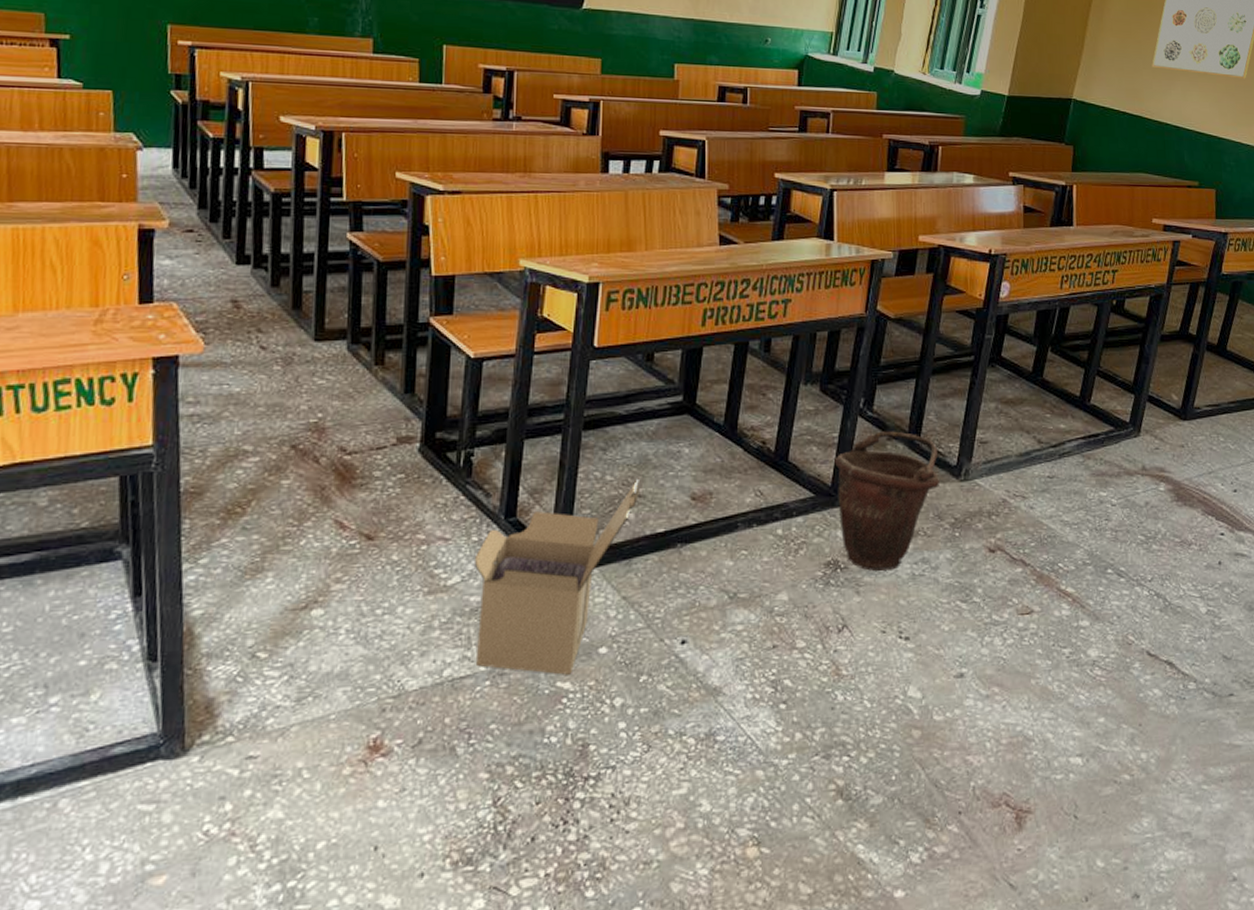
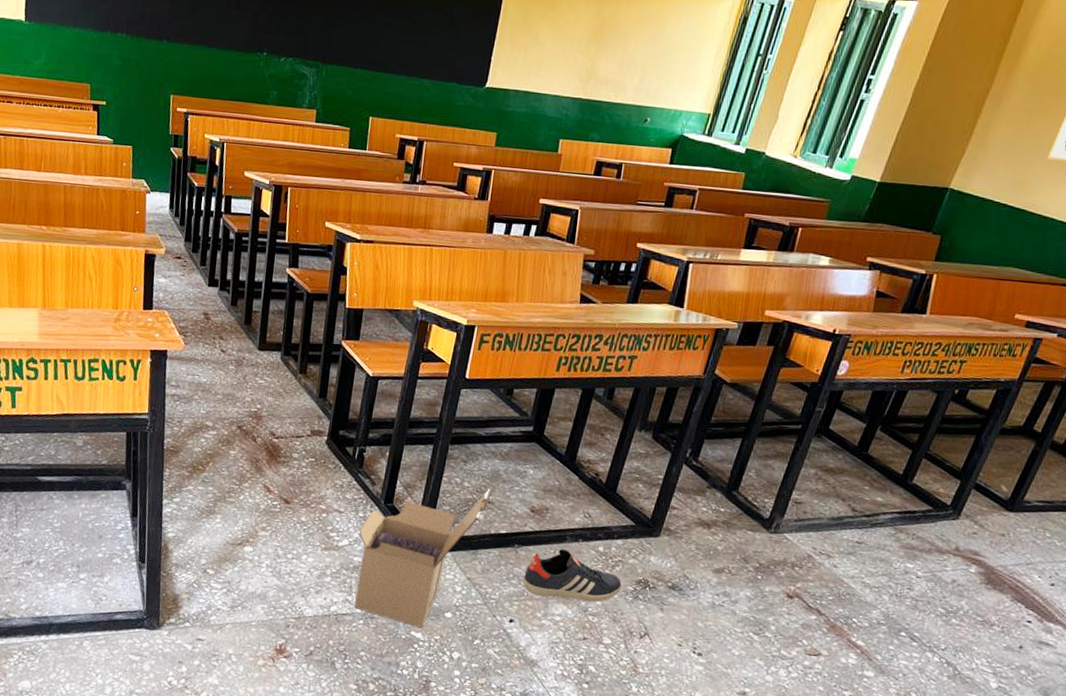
sneaker: none [691,539,809,603] -> present [522,549,622,602]
bucket: present [833,431,939,571] -> none [654,479,753,597]

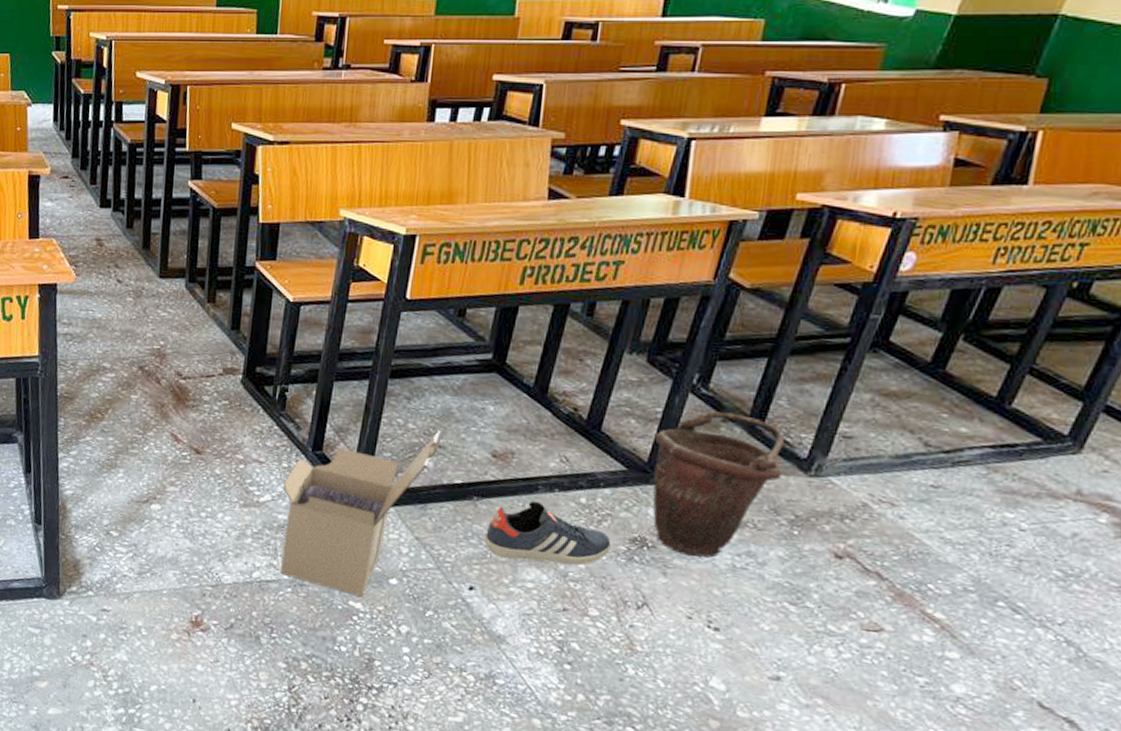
bucket: none [654,479,753,597] -> present [652,411,784,558]

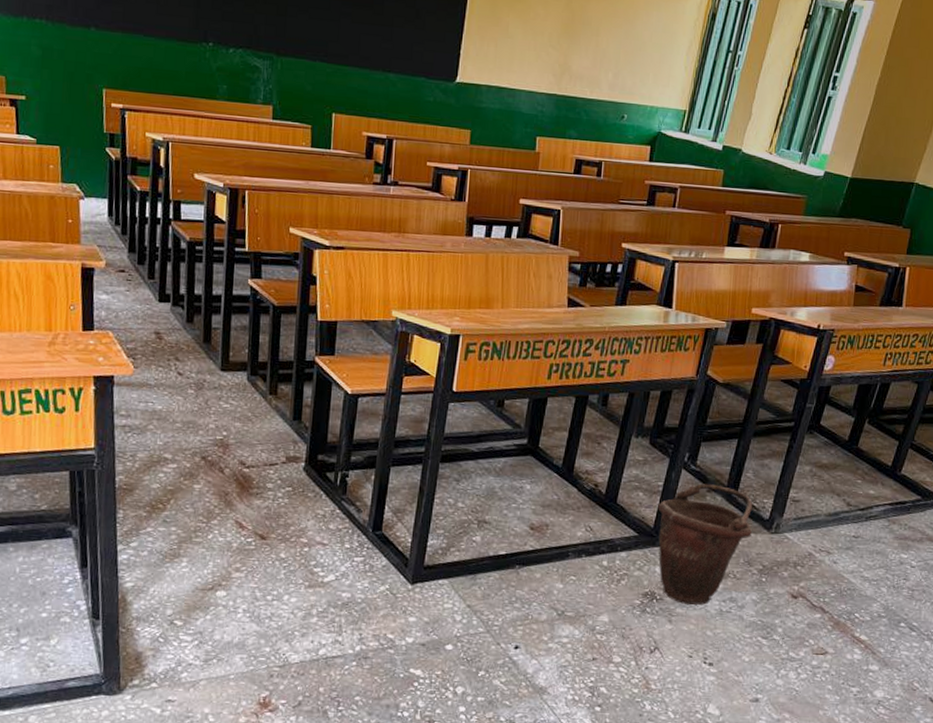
cardboard box: present [279,429,442,597] -> none [345,507,487,664]
sneaker: present [483,501,611,566] -> none [525,566,628,620]

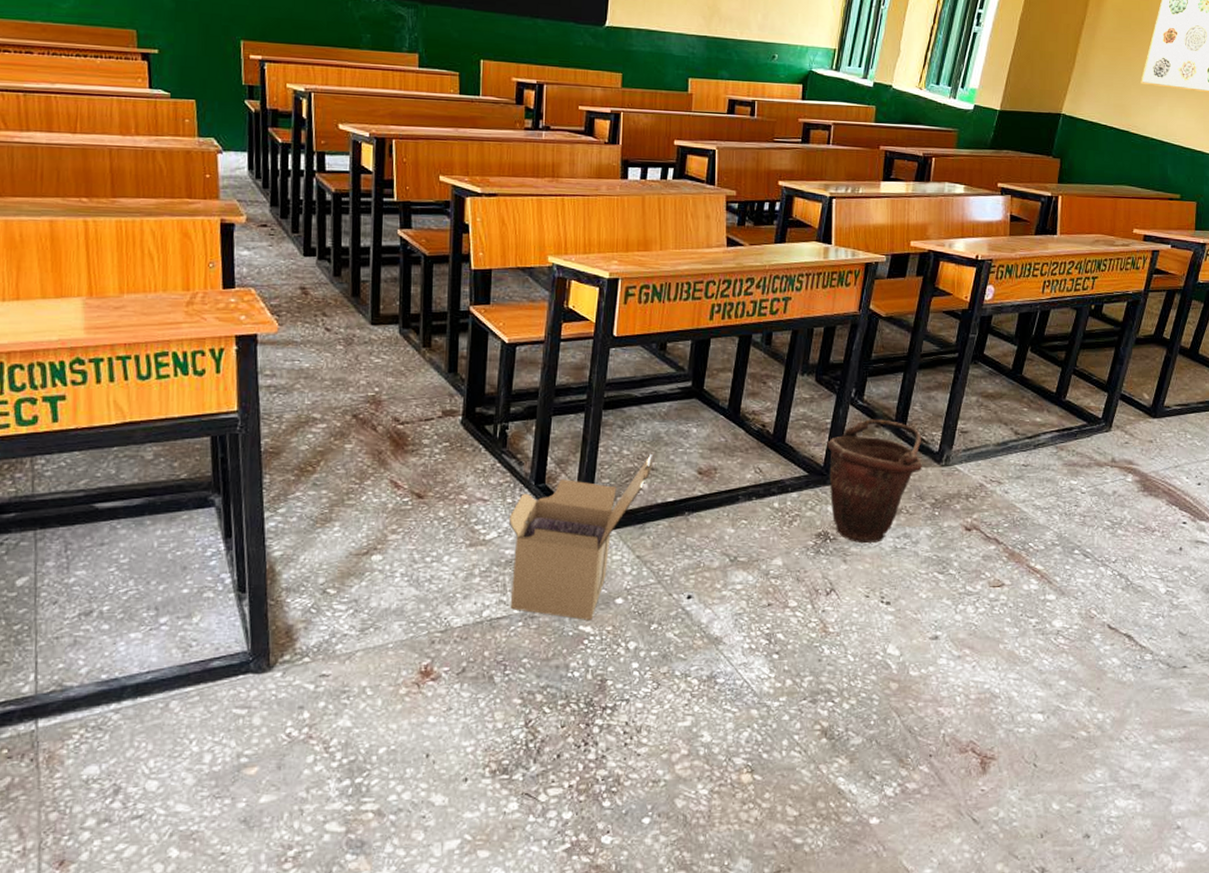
cardboard box: none [345,507,487,664] -> present [508,453,653,620]

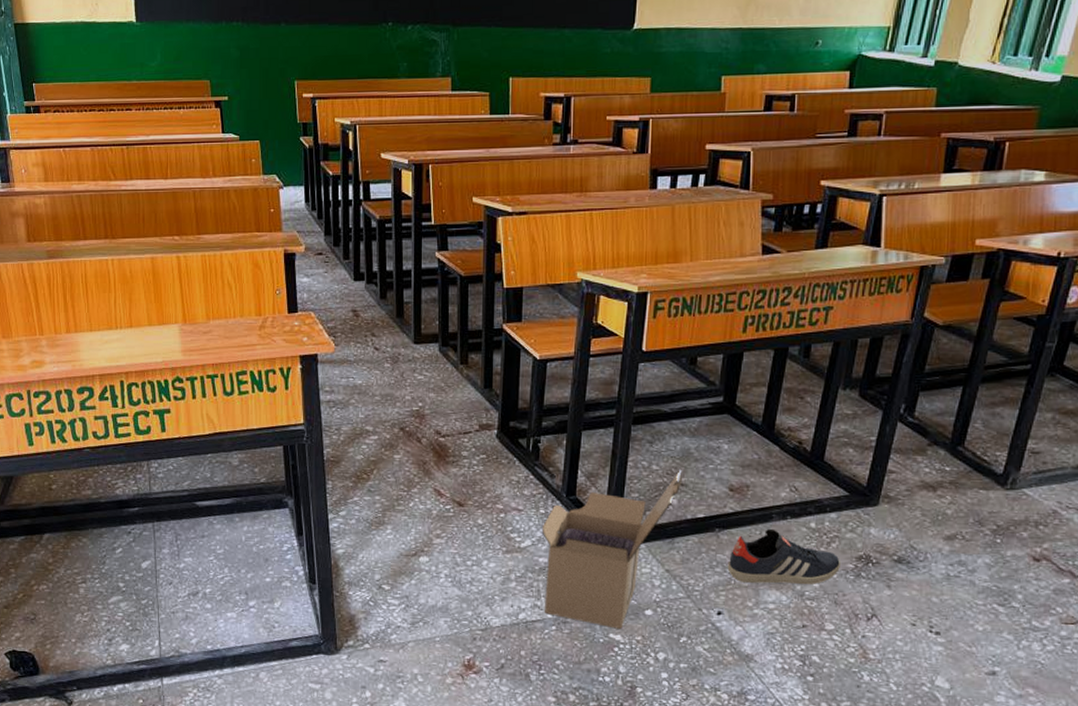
sneaker: none [697,510,801,565] -> present [727,528,840,585]
bucket: present [826,419,922,543] -> none [870,437,982,569]

